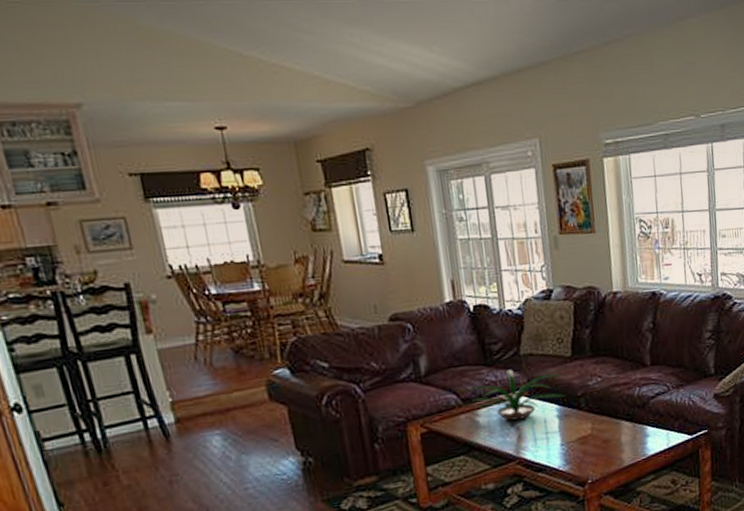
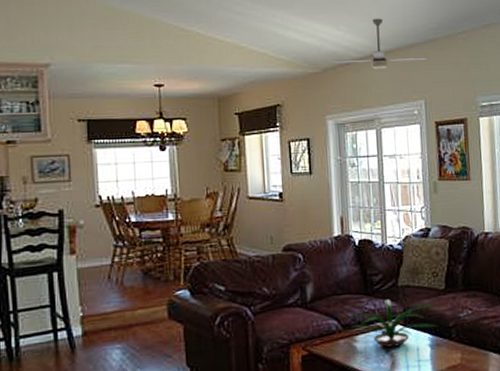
ceiling fan: none [425,35,540,101] -> present [331,18,428,69]

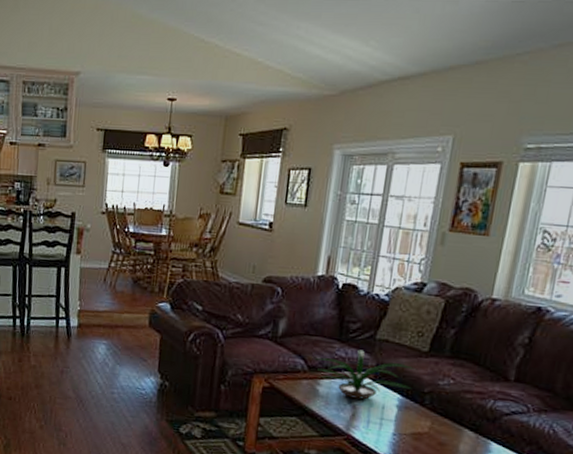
ceiling fan: present [331,18,428,69] -> none [351,32,469,95]

